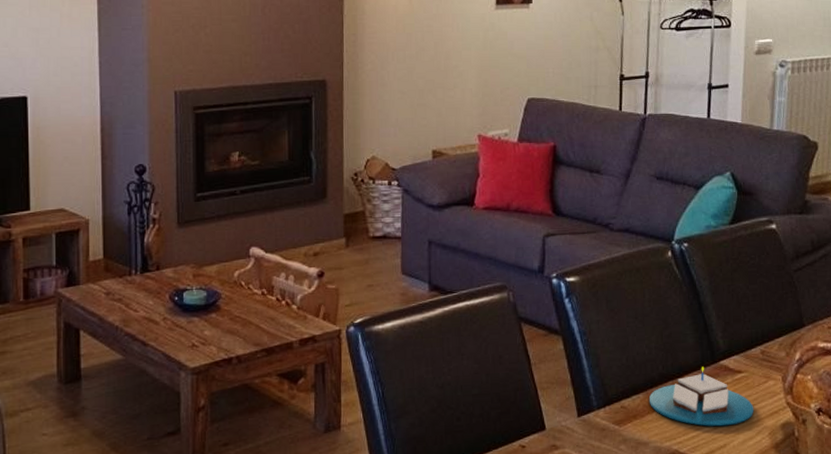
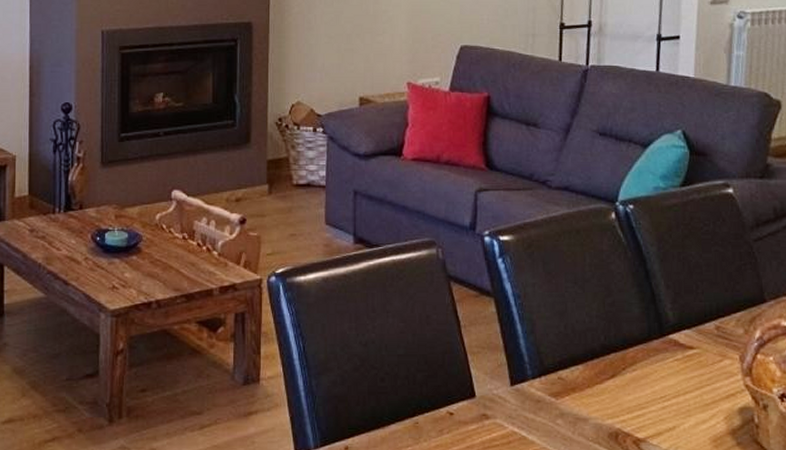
candle: present [648,366,754,427] -> none [589,340,708,407]

